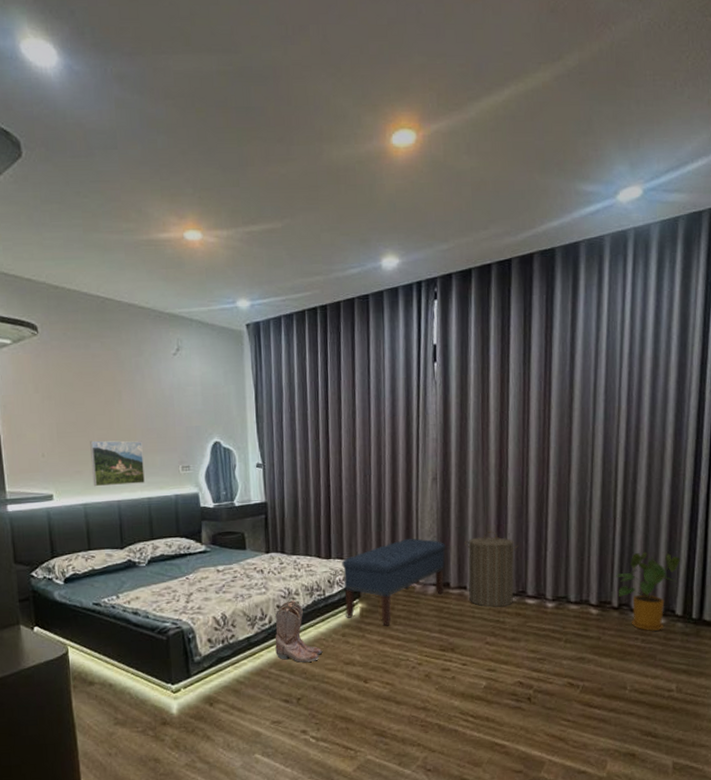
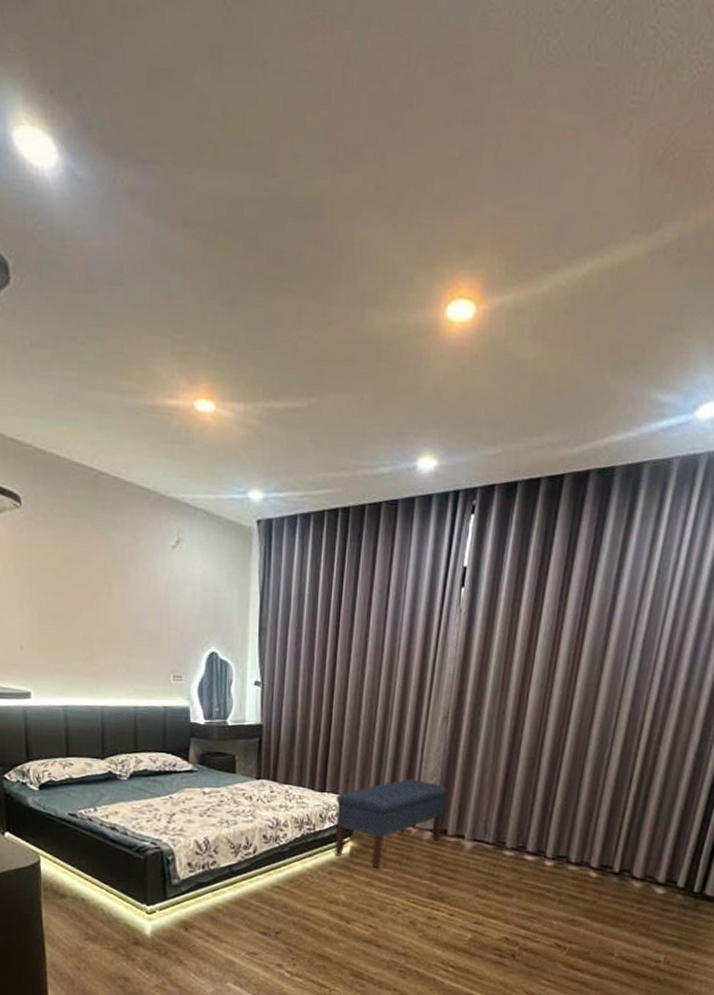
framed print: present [90,440,145,487] -> none [74,636,132,690]
boots: present [275,599,323,663] -> none [257,831,307,898]
laundry hamper: present [465,531,519,608] -> none [465,779,525,861]
house plant: present [615,551,681,631] -> none [621,818,693,900]

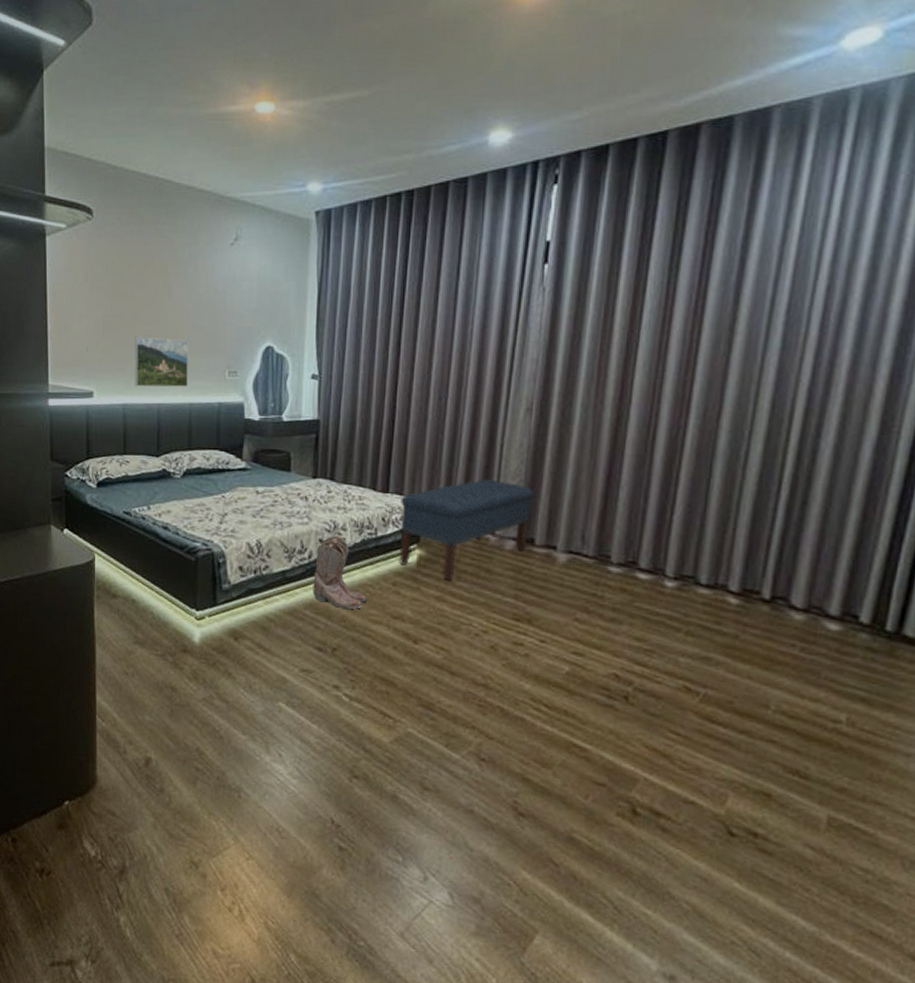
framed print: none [74,636,132,690] -> present [134,336,189,388]
boots: none [257,831,307,898] -> present [313,535,368,610]

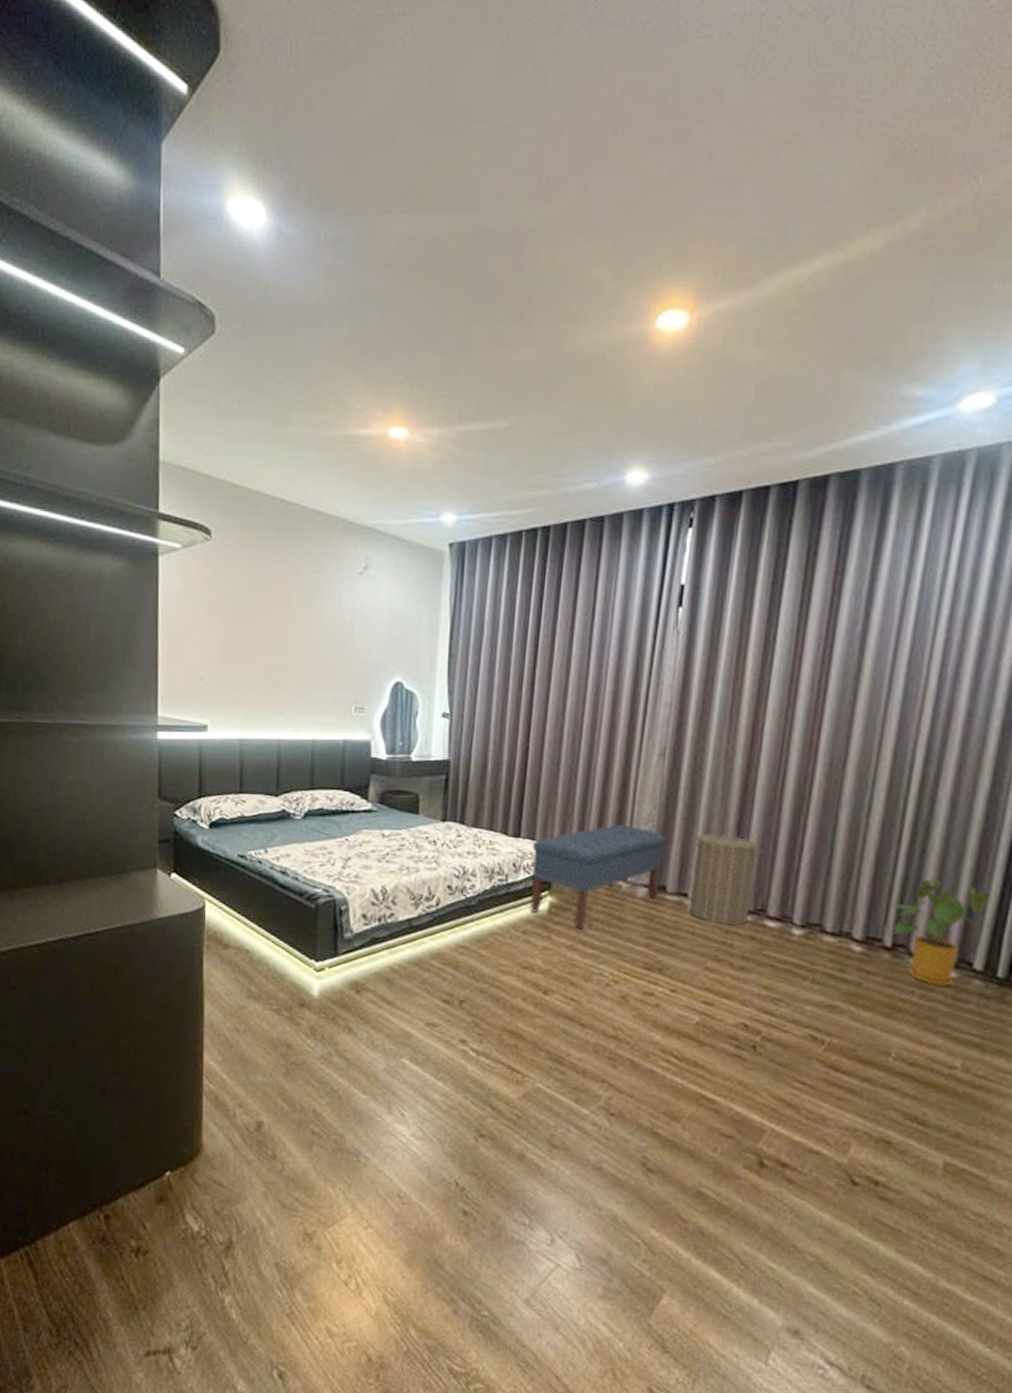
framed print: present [134,336,189,388] -> none [252,667,313,723]
boots: present [313,535,368,610] -> none [440,881,497,960]
laundry hamper: none [557,480,634,579] -> present [688,827,764,927]
house plant: none [770,531,878,639] -> present [892,879,990,986]

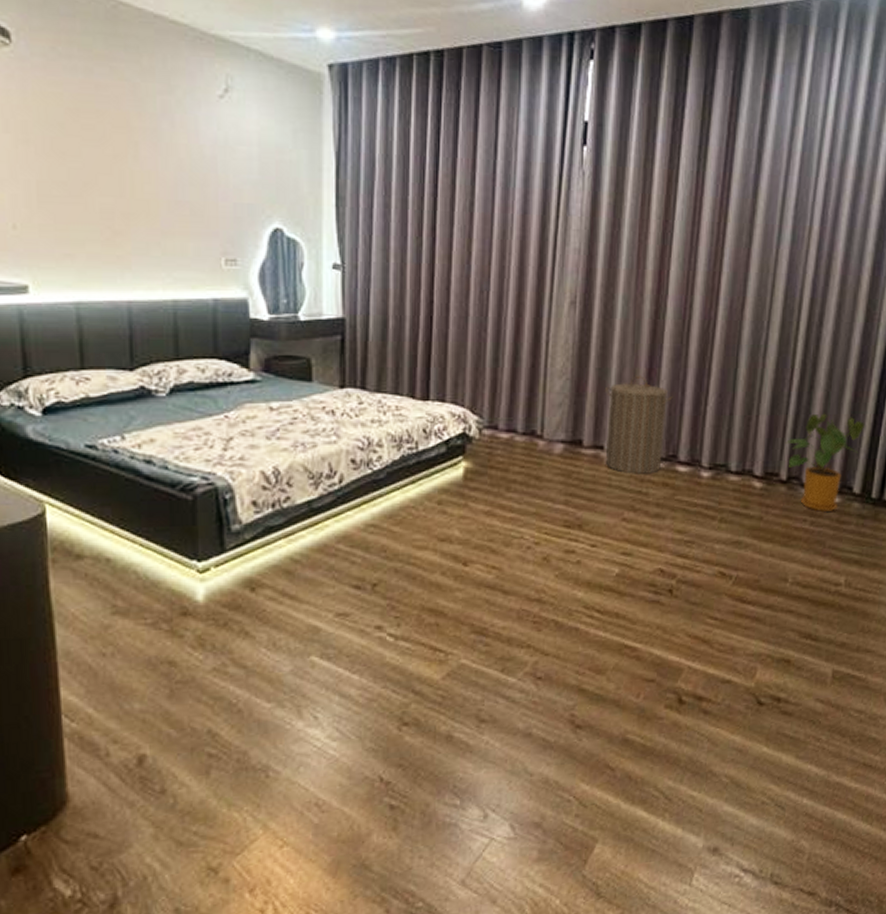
bench: present [530,824,666,929] -> none [443,379,580,493]

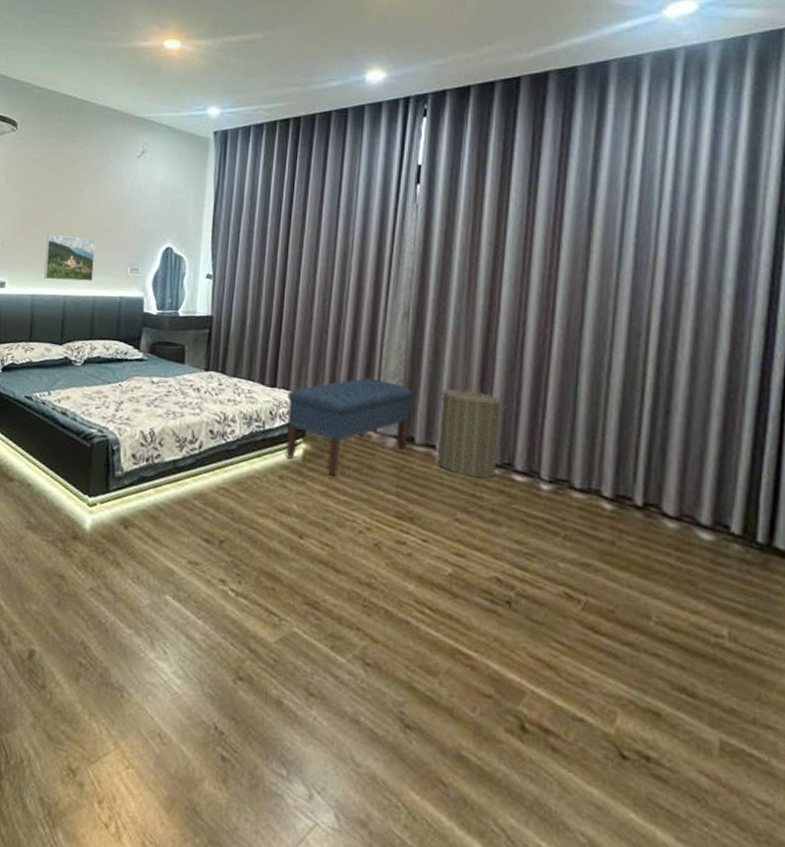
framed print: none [88,211,169,280] -> present [43,234,96,281]
bench: none [443,379,580,493] -> present [285,377,413,476]
house plant: present [786,413,865,512] -> none [640,439,741,549]

